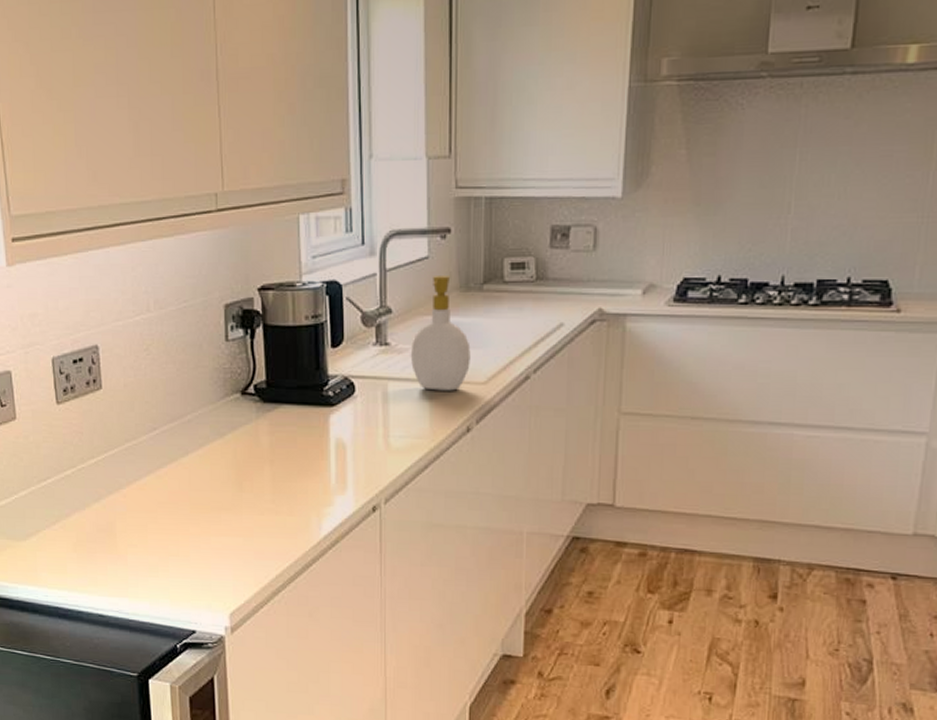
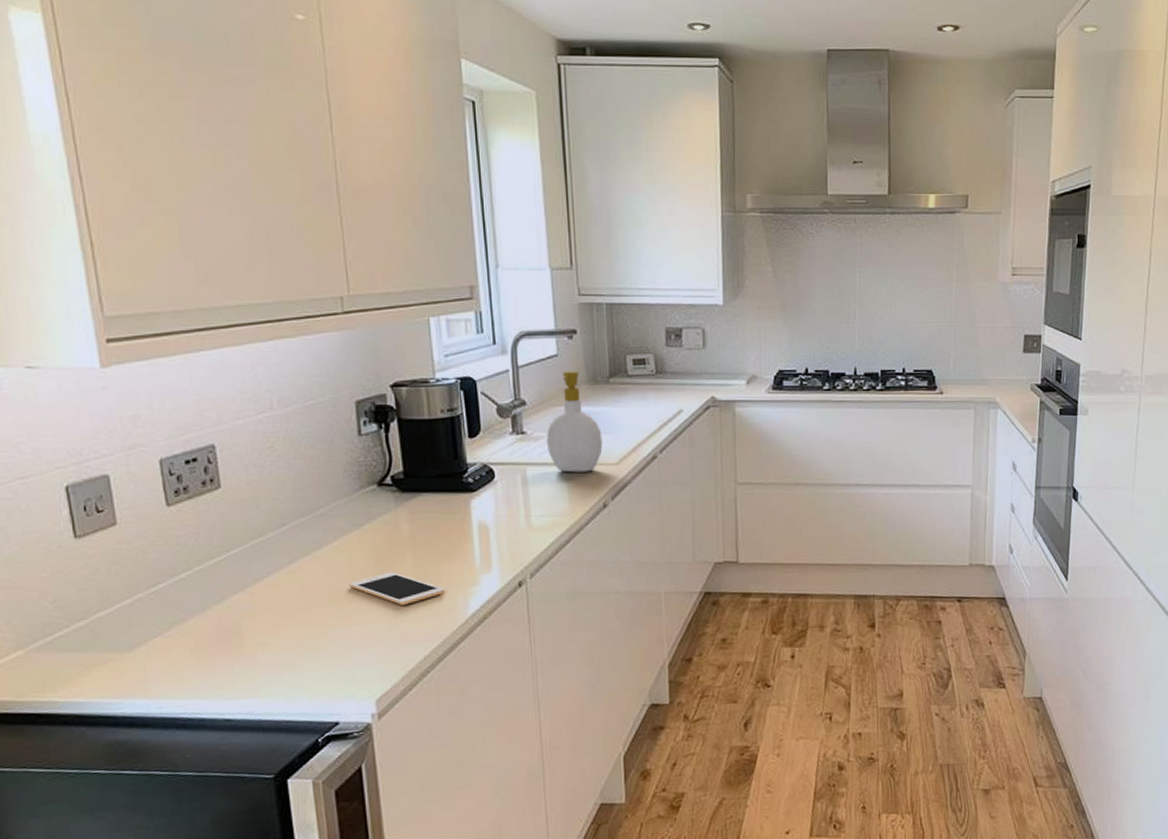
cell phone: none [210,484,300,520] -> present [349,571,445,605]

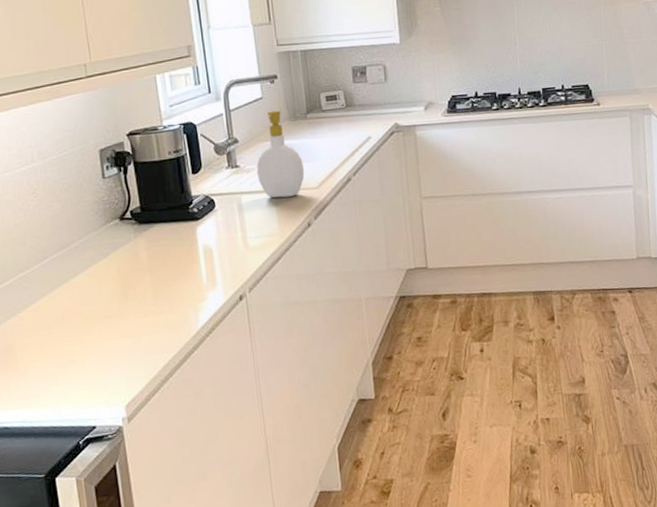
cell phone: present [349,571,445,605] -> none [100,293,179,322]

